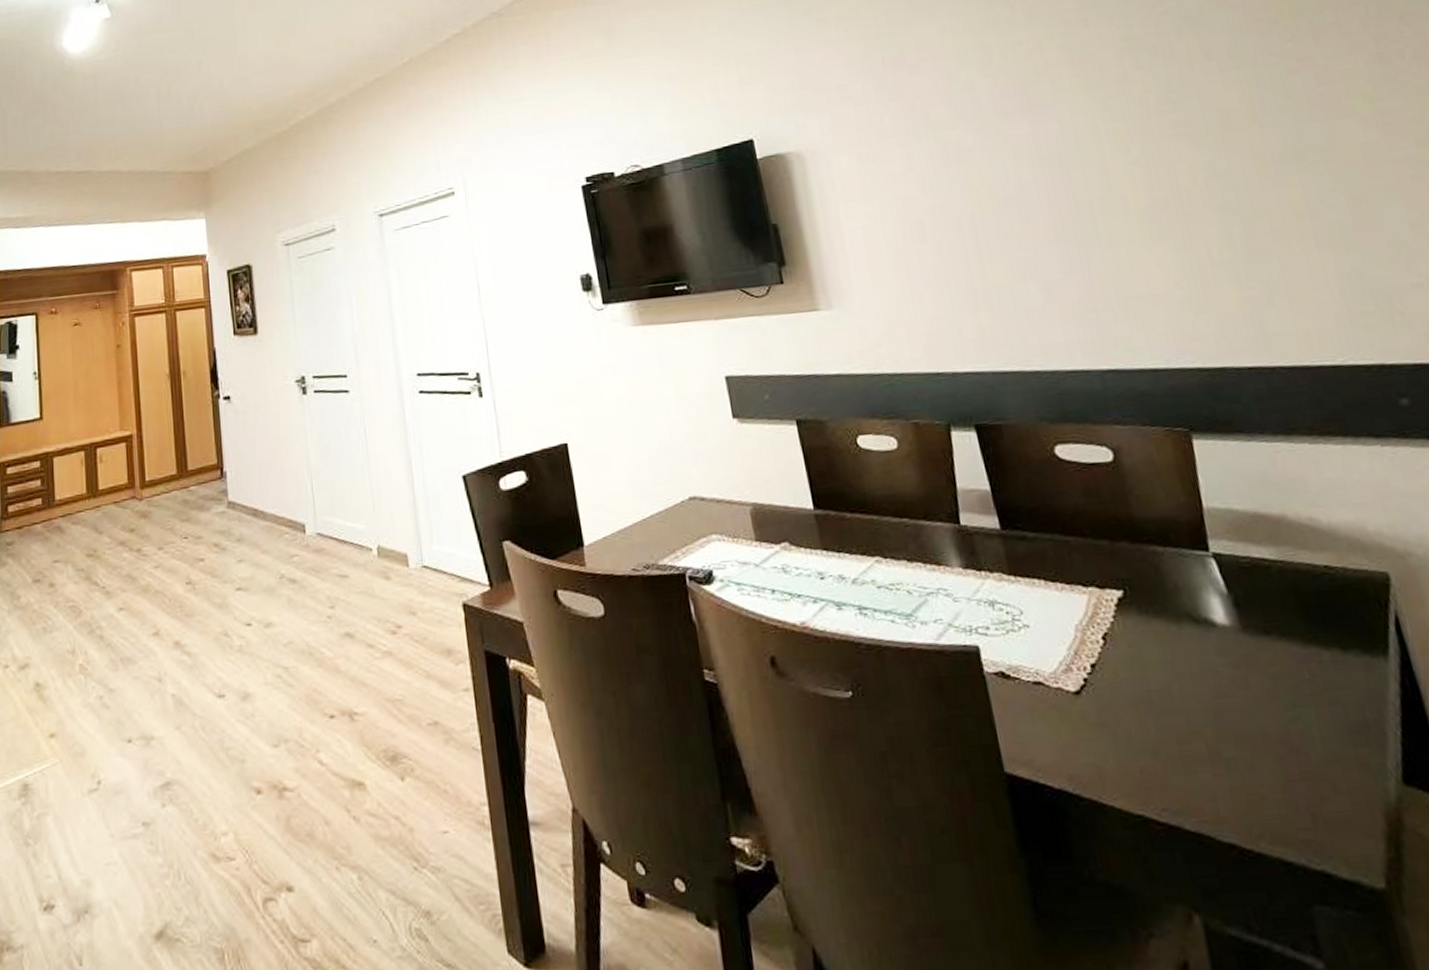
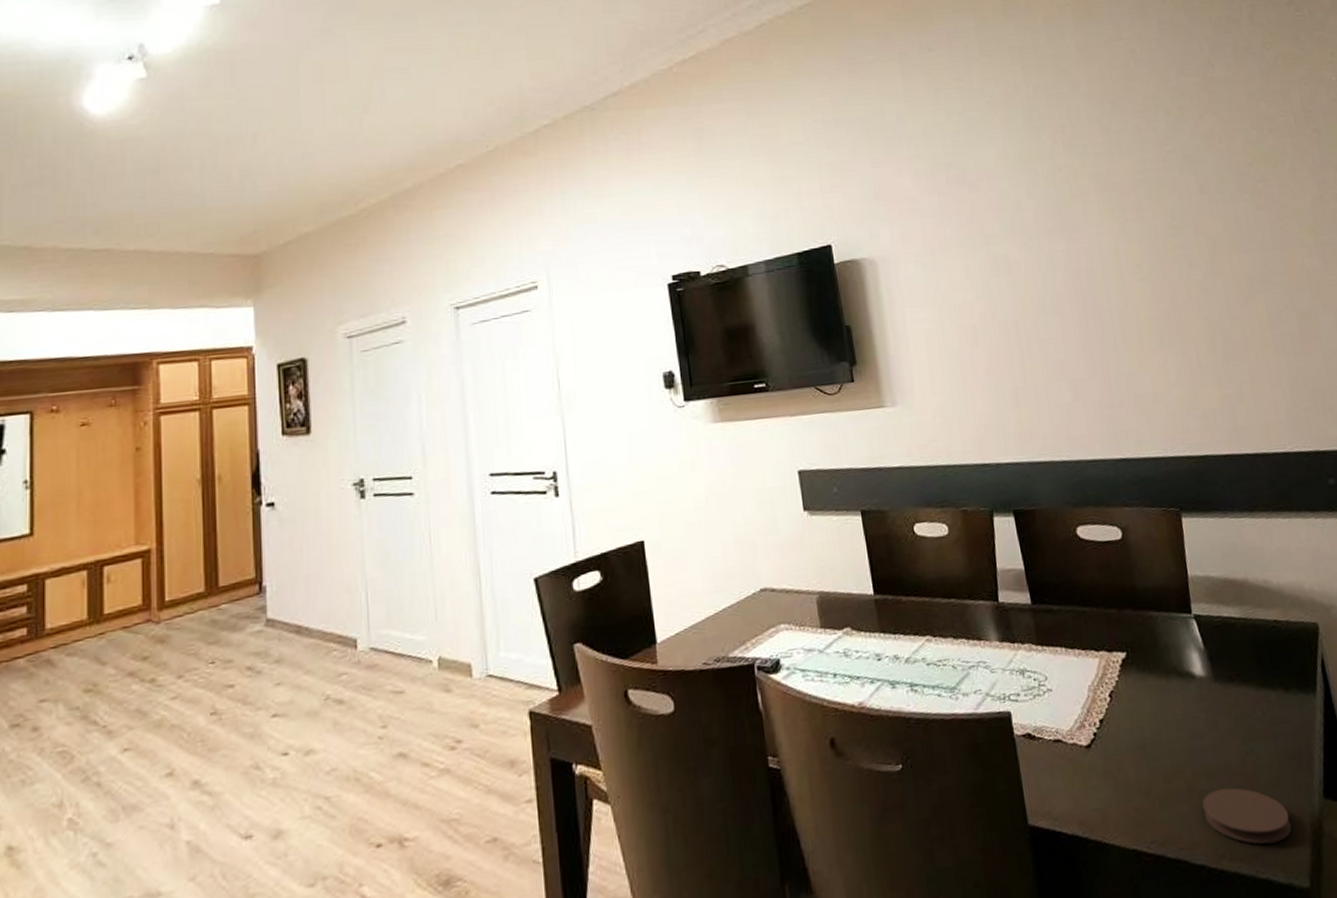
coaster: none [1229,758,1358,830] -> present [1202,787,1292,844]

